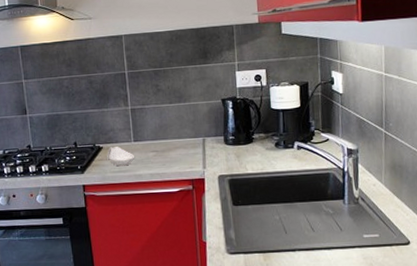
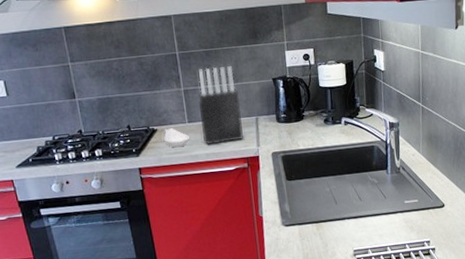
knife block: none [145,86,189,164] -> present [198,66,244,144]

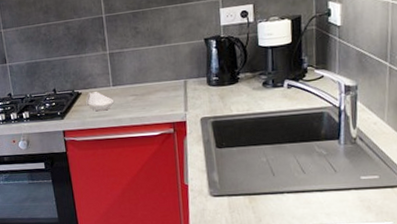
knife block: present [198,66,244,144] -> none [123,27,170,108]

